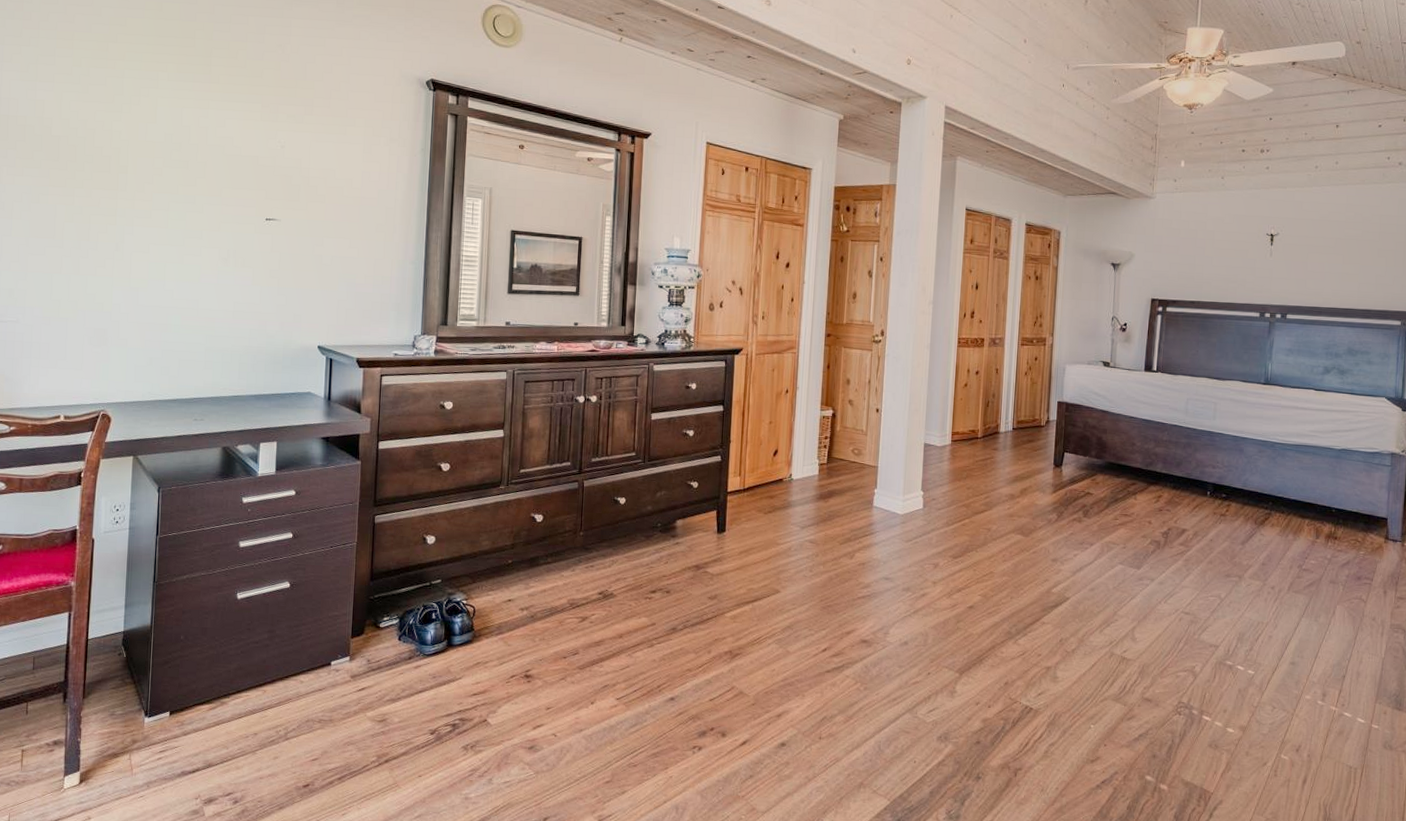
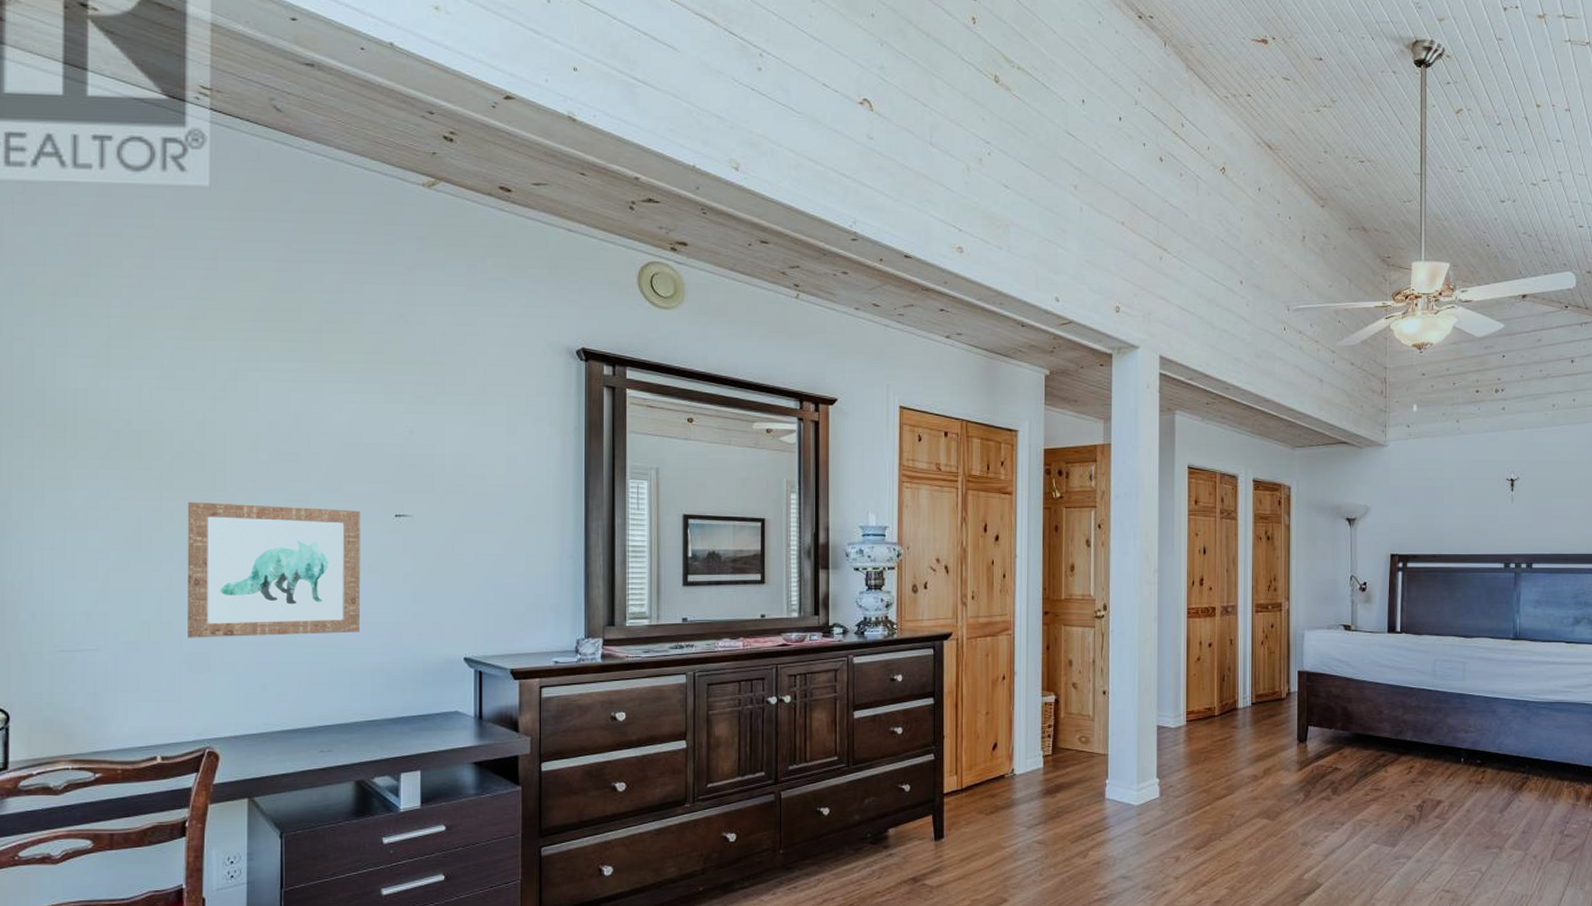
wall art: none [90,198,237,319] -> present [187,501,360,638]

